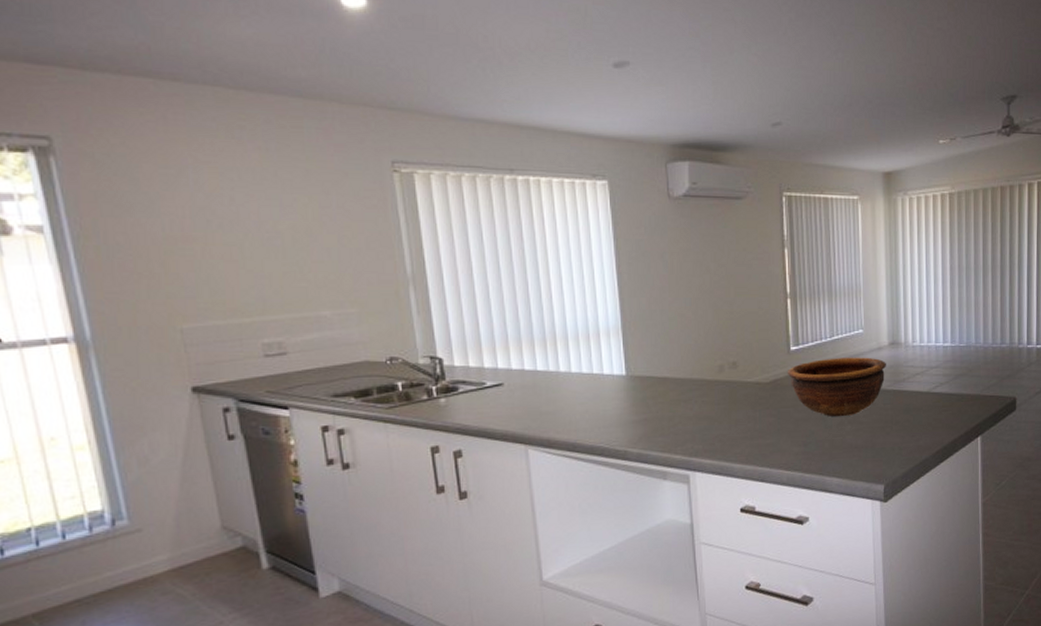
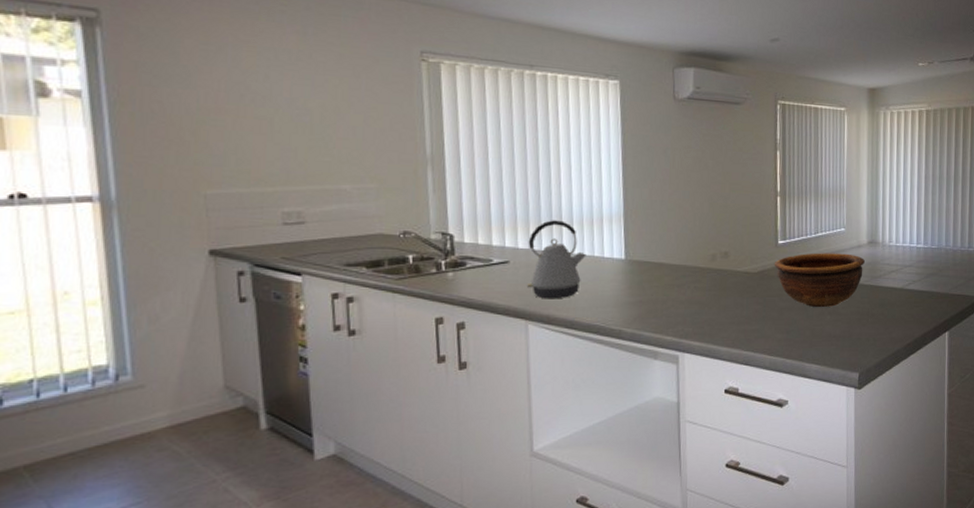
kettle: none [521,337,584,422] -> present [526,220,586,299]

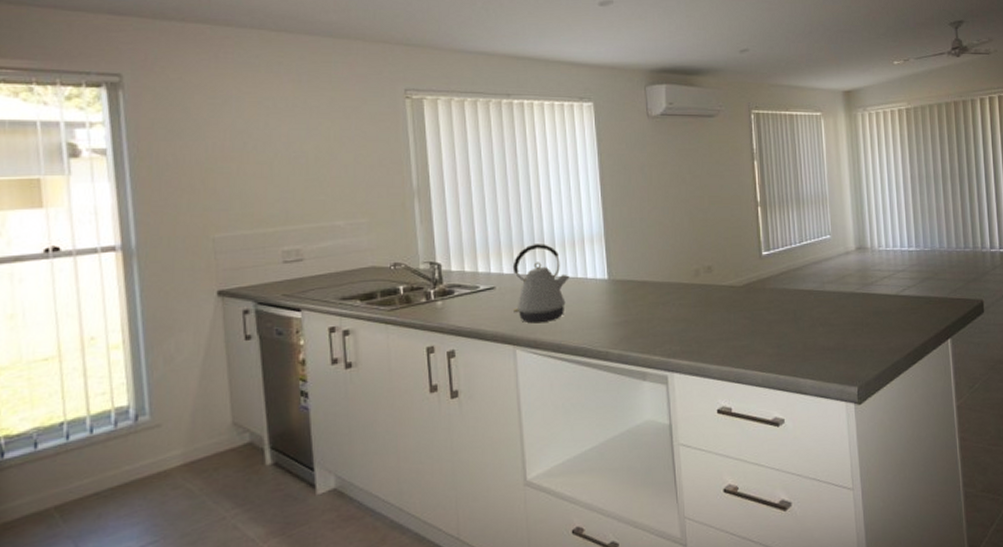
bowl: present [774,253,865,307] -> none [759,261,854,319]

